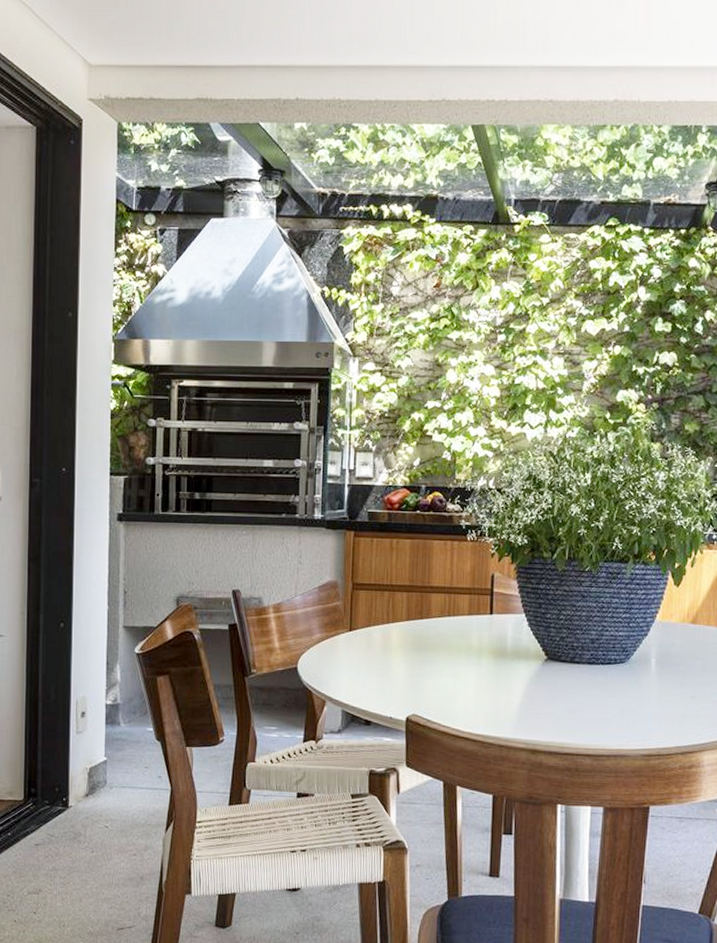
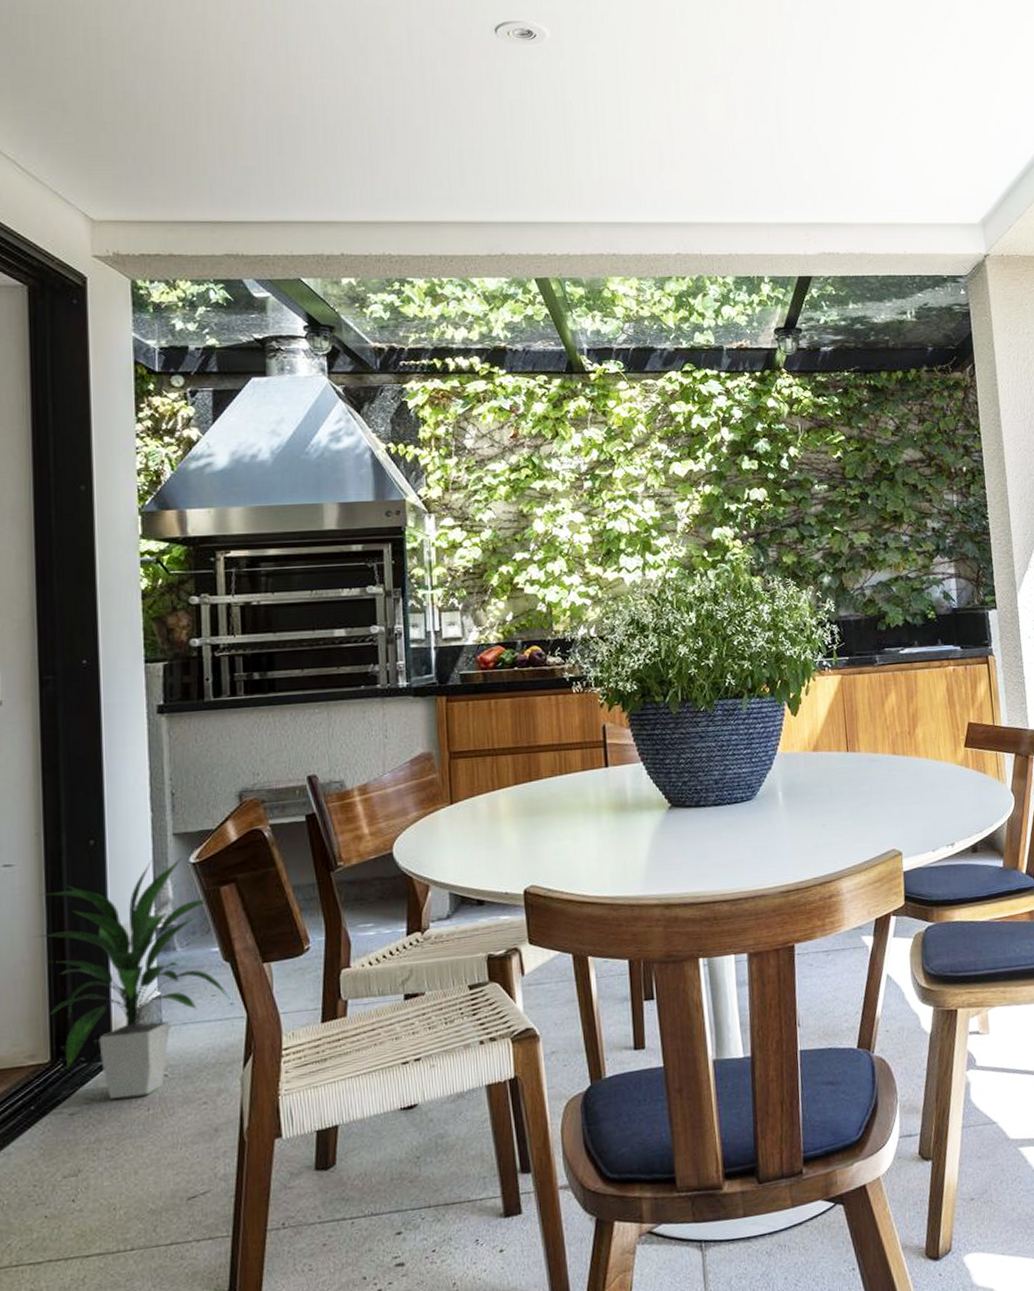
indoor plant: none [17,646,160,840] -> present [35,857,232,1100]

